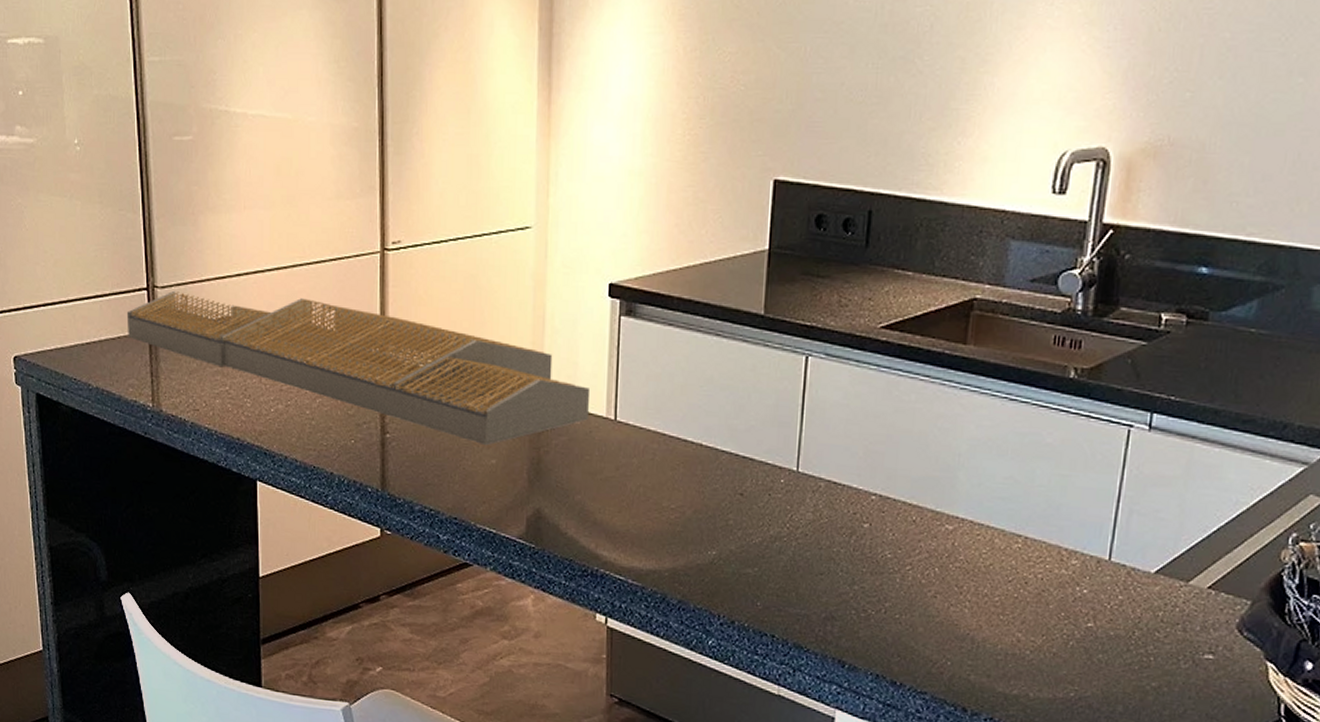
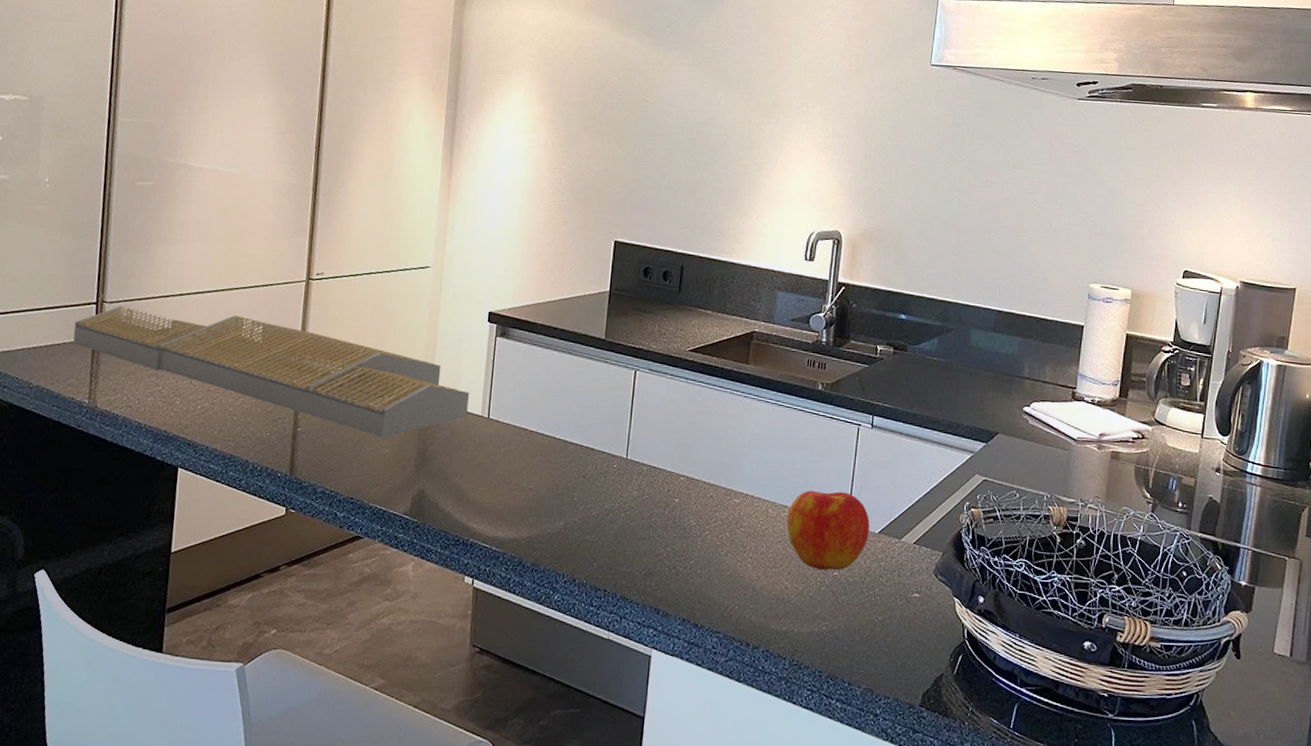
apple: none [1020,514,1143,621] -> present [786,490,870,571]

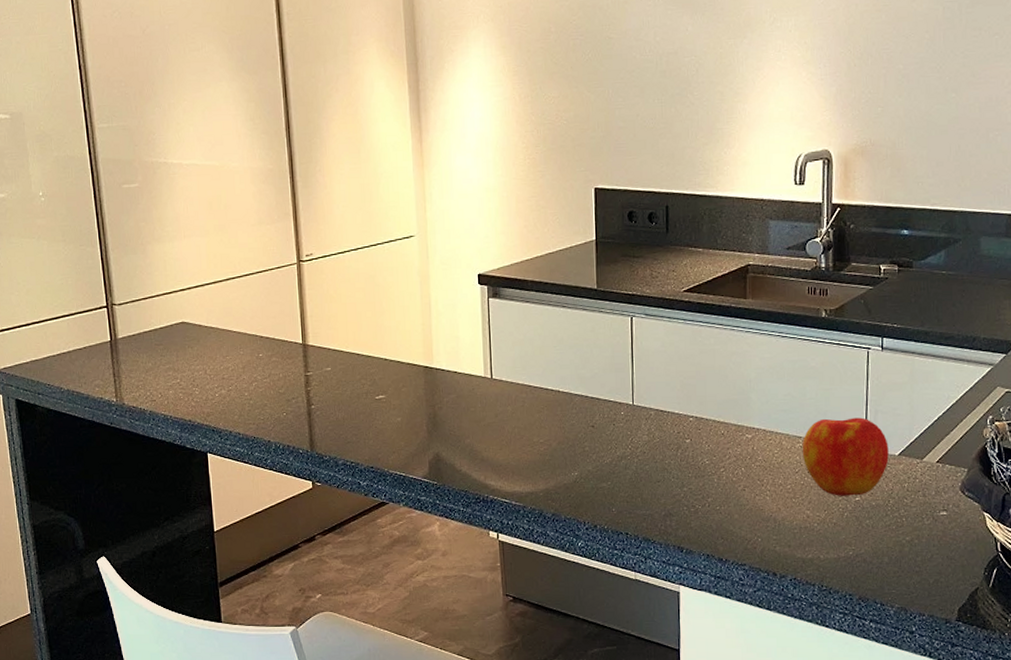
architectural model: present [73,305,469,438] -> none [90,304,471,408]

